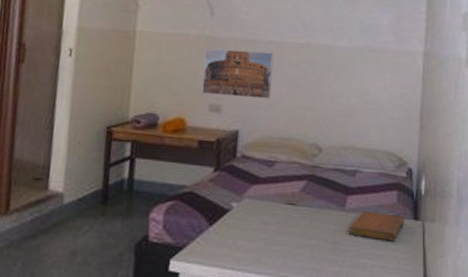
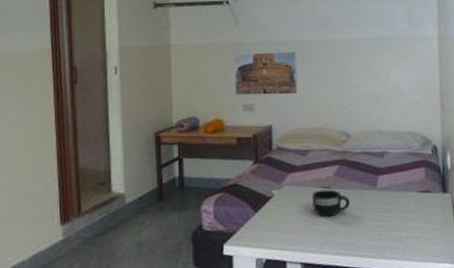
mug: none [274,206,316,237] -> present [313,189,351,217]
notebook: present [349,211,404,241] -> none [383,188,434,214]

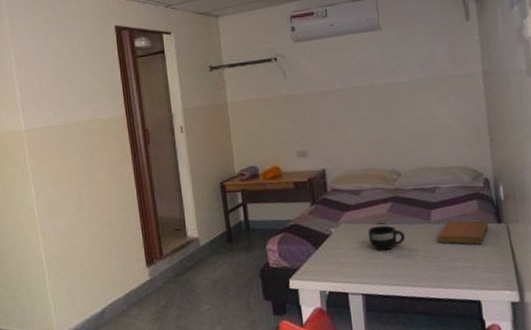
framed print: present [233,51,298,95] -> none [284,99,347,144]
notebook: none [383,188,434,214] -> present [437,220,488,245]

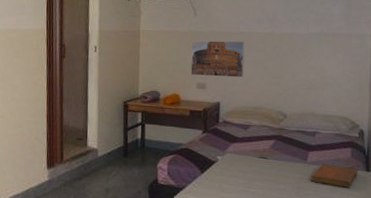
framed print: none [284,99,347,144] -> present [190,40,245,78]
mug: present [368,225,406,251] -> none [250,159,283,183]

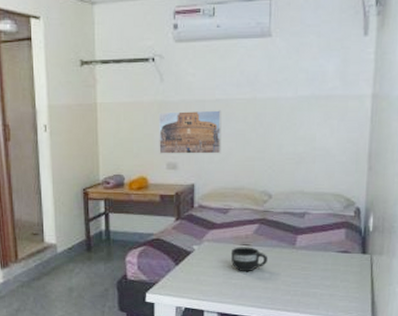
mug: none [250,159,283,183] -> present [231,247,268,272]
notebook: present [311,163,357,188] -> none [300,248,352,273]

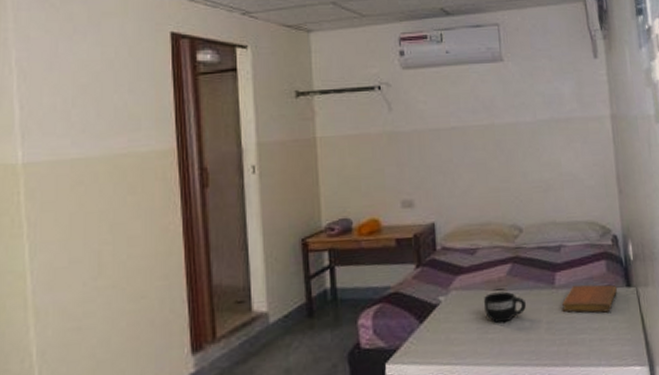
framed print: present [158,110,222,154] -> none [388,138,462,191]
notebook: none [300,248,352,273] -> present [562,284,617,313]

